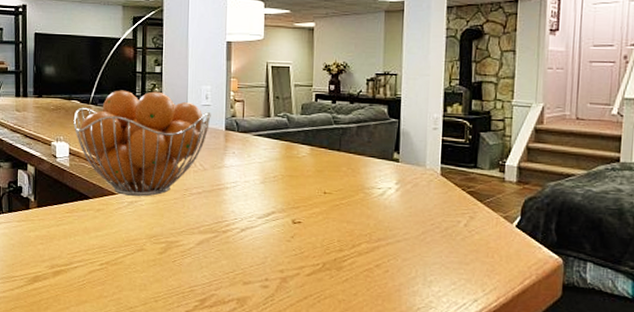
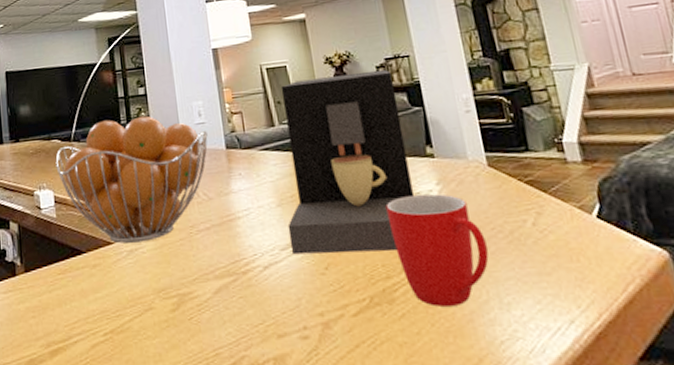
coffee maker: none [266,81,379,231] -> present [281,69,414,255]
mug: none [350,190,425,278] -> present [385,194,489,307]

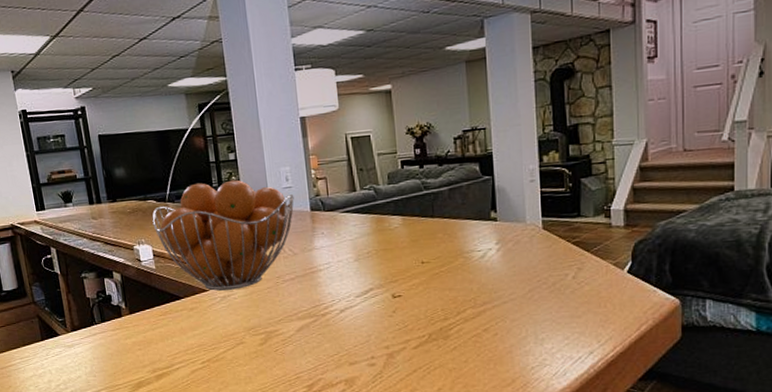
coffee maker: present [281,69,414,255] -> none [363,140,475,301]
mug: present [385,194,489,307] -> none [450,252,532,341]

